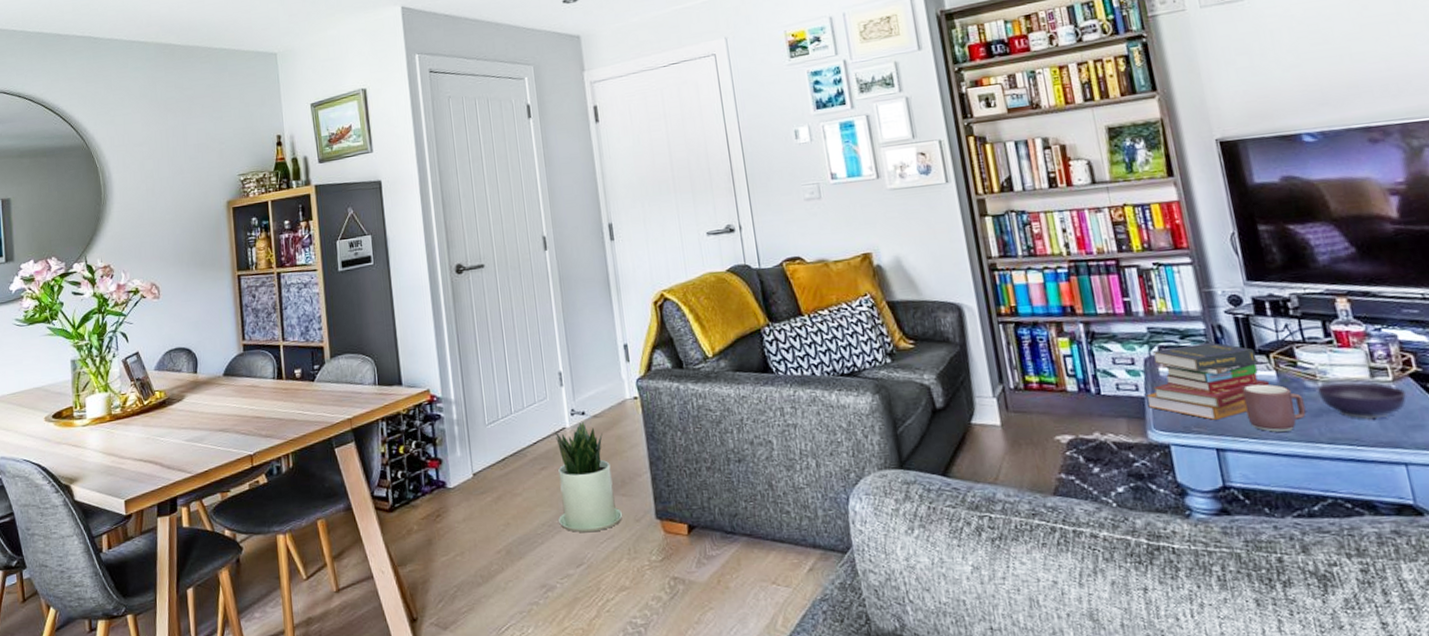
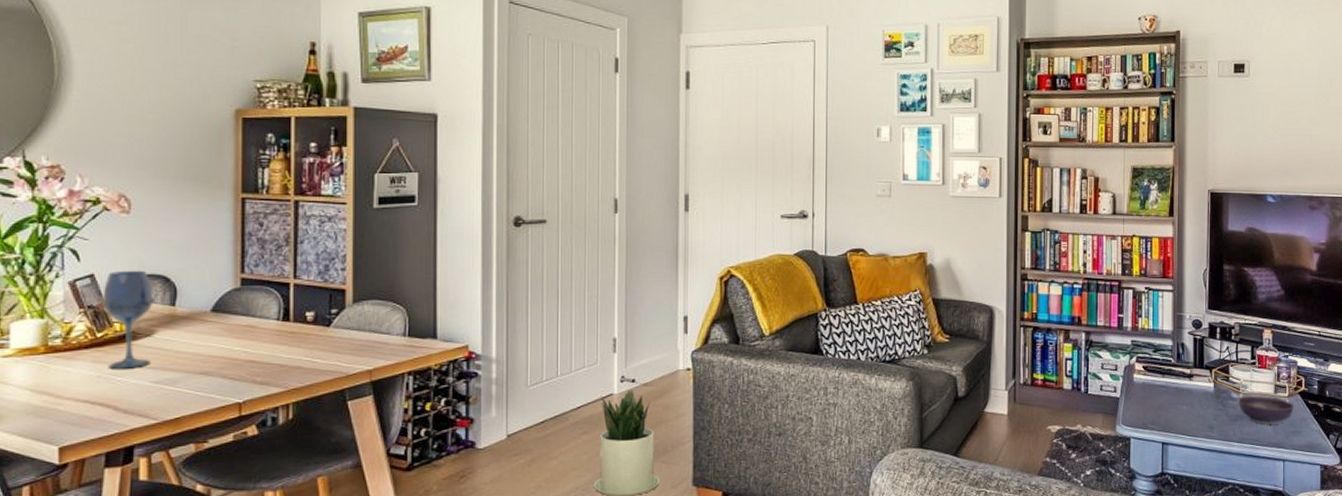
wineglass: none [146,345,183,431] -> present [102,270,152,369]
books: present [1146,342,1269,420] -> none [1120,356,1207,419]
mug: present [1241,384,1307,432] -> none [1188,393,1228,431]

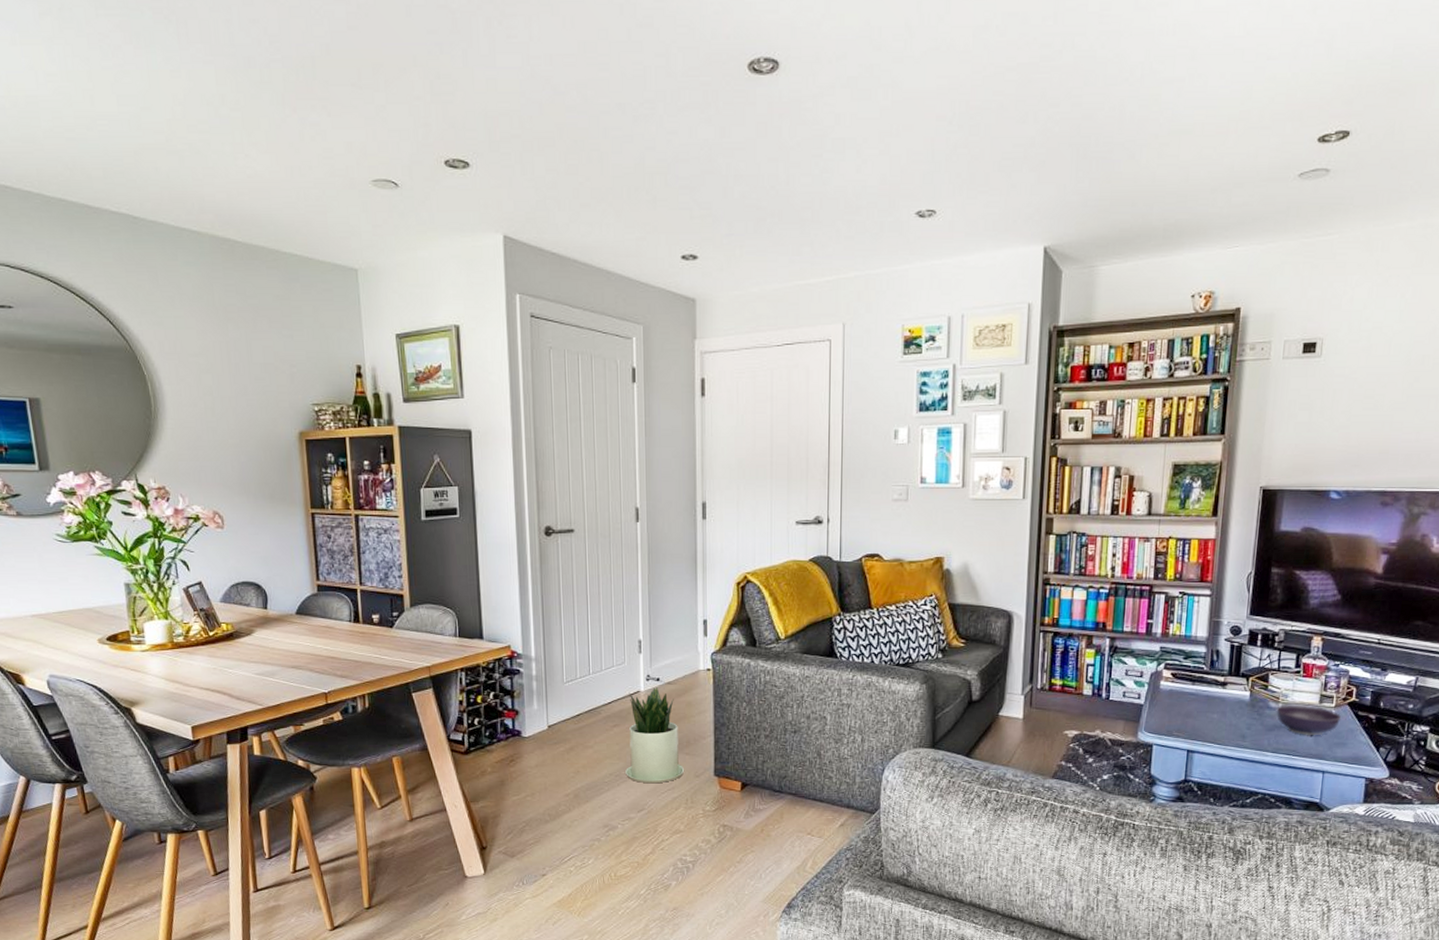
wineglass: present [102,270,152,369] -> none [210,578,253,663]

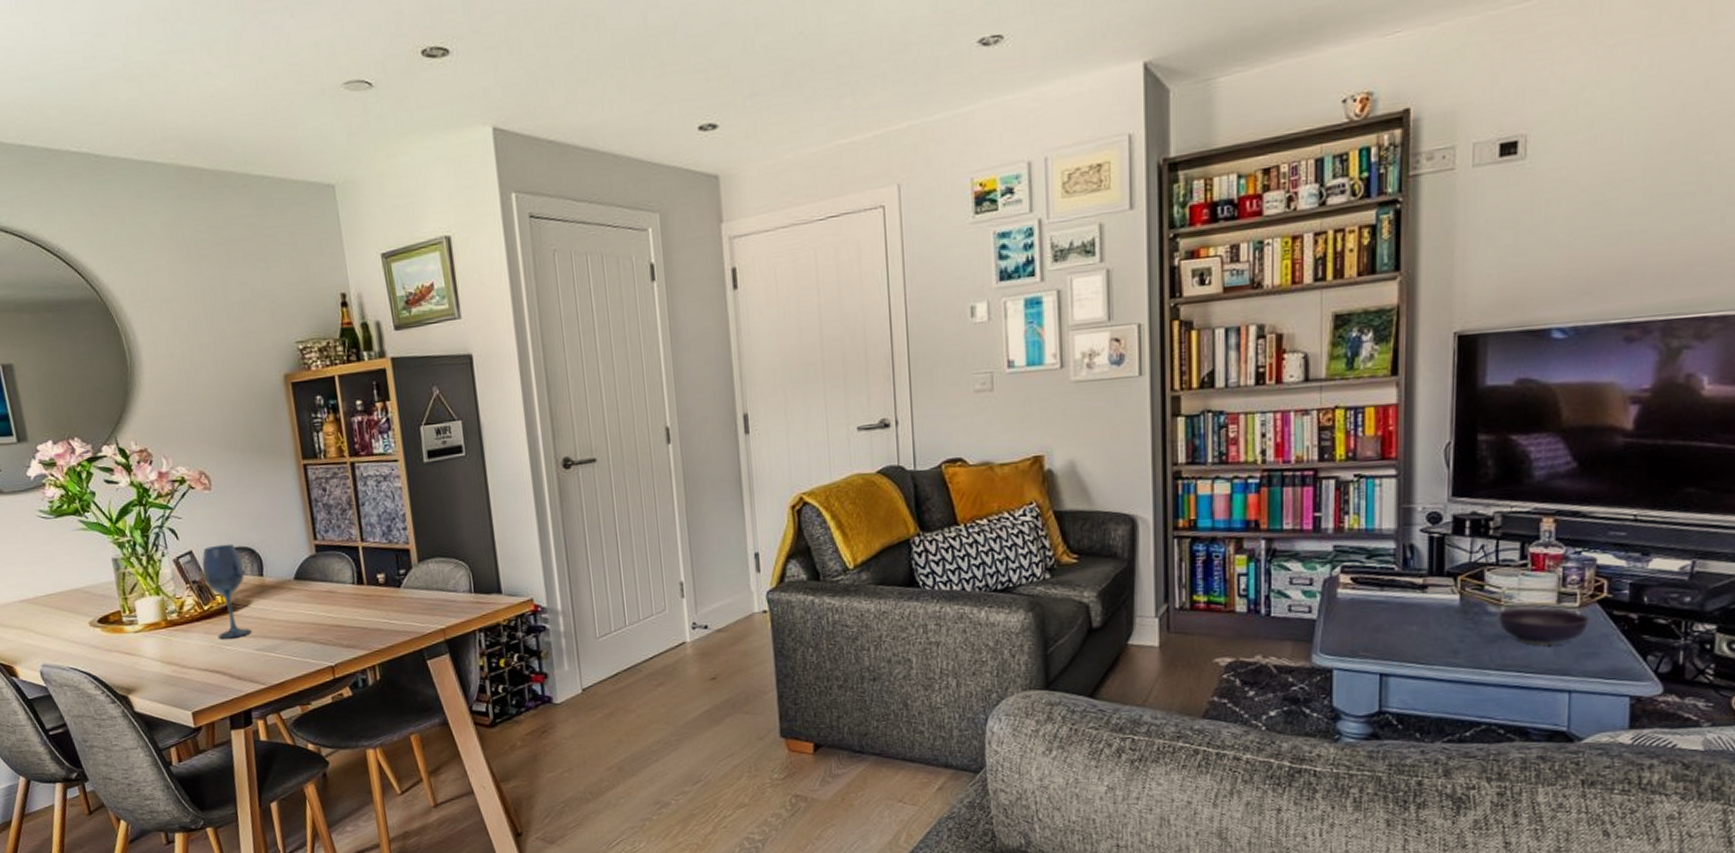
wineglass: none [210,578,253,663] -> present [202,544,252,639]
planter: present [626,687,685,784] -> none [672,636,745,751]

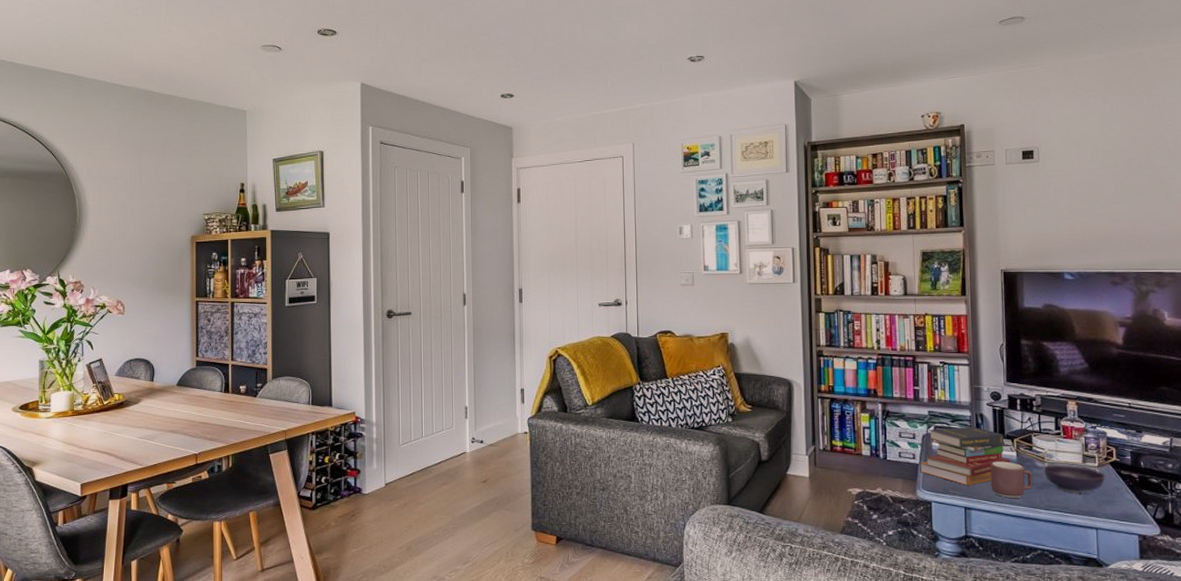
wineglass: present [202,544,252,639] -> none [107,355,139,428]
books: none [1318,562,1449,644] -> present [920,426,1010,485]
mug: none [1419,608,1482,658] -> present [990,461,1033,498]

